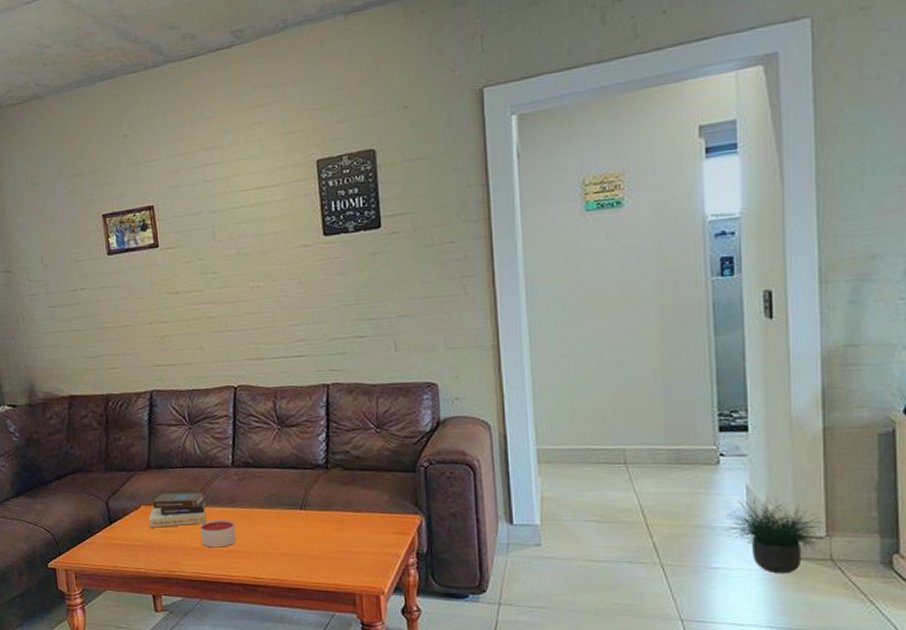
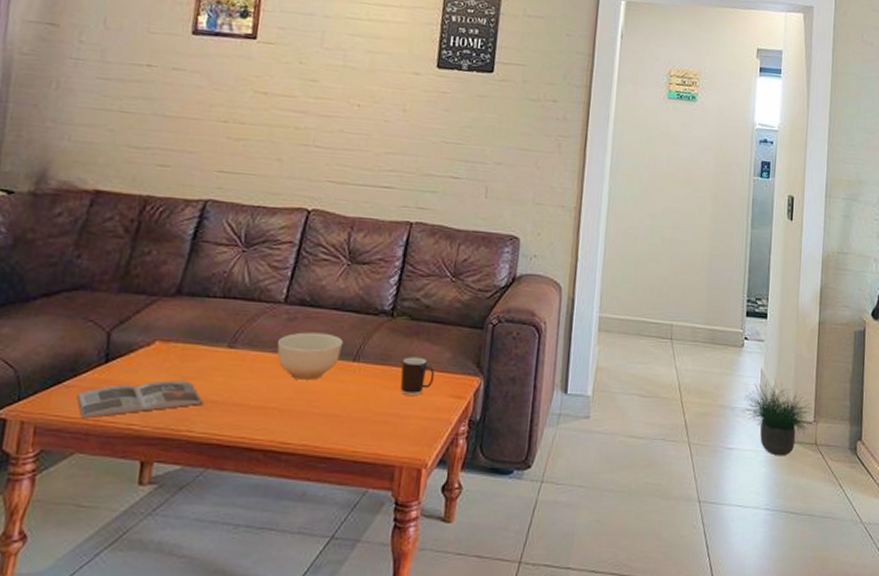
magazine: none [97,534,188,565] -> present [77,380,204,418]
books: present [148,492,207,528] -> none [159,328,244,372]
candle: present [200,520,237,548] -> none [224,367,272,402]
bowl: none [233,488,289,527] -> present [277,332,344,380]
mug: none [343,501,377,534] -> present [400,356,435,395]

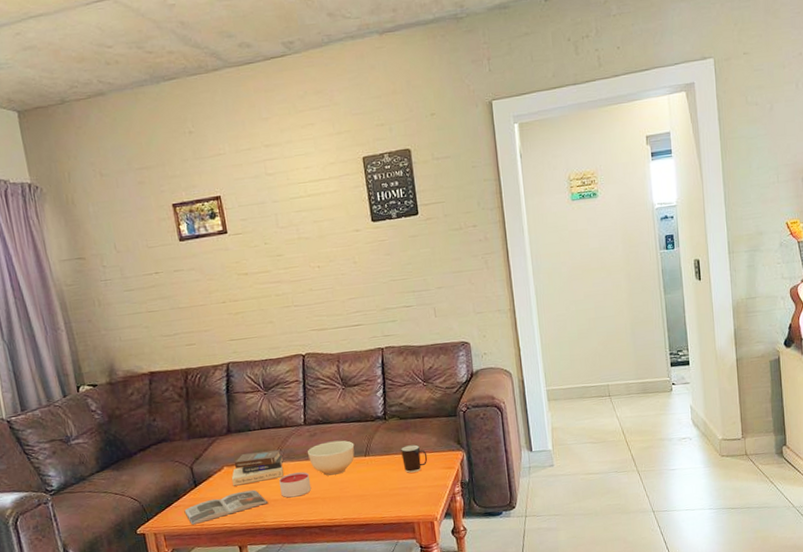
books: none [159,328,244,372] -> present [231,449,284,486]
candle: none [224,367,272,402] -> present [279,472,312,498]
potted plant: present [744,381,813,456] -> none [679,412,741,469]

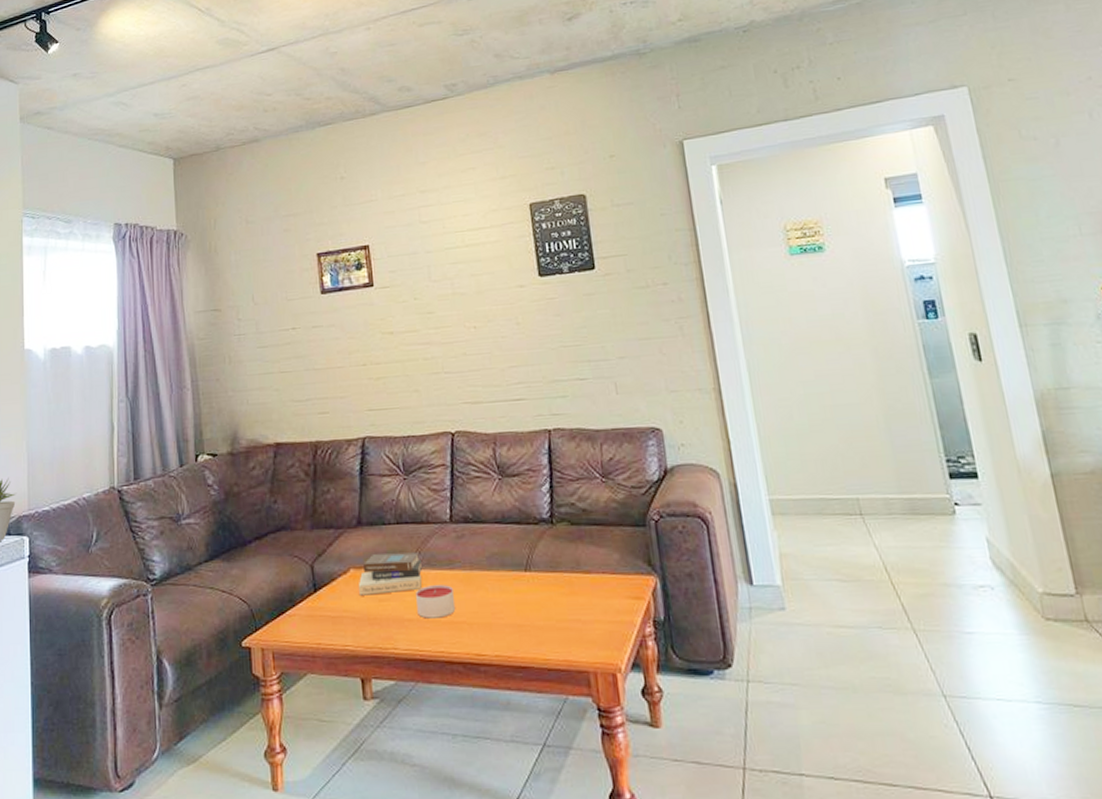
magazine: present [184,489,269,525] -> none [299,602,402,642]
bowl: present [307,440,355,476] -> none [452,546,512,593]
mug: present [400,444,428,473] -> none [570,561,608,600]

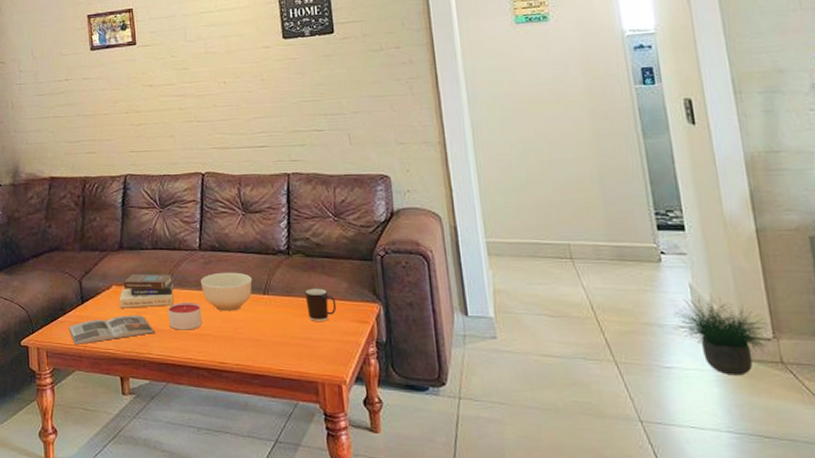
magazine: none [299,602,402,642] -> present [69,315,156,344]
bowl: none [452,546,512,593] -> present [200,272,253,311]
mug: none [570,561,608,600] -> present [304,288,337,321]
potted plant: none [971,549,1073,638] -> present [673,295,770,376]

